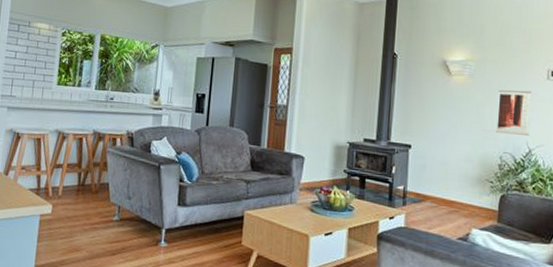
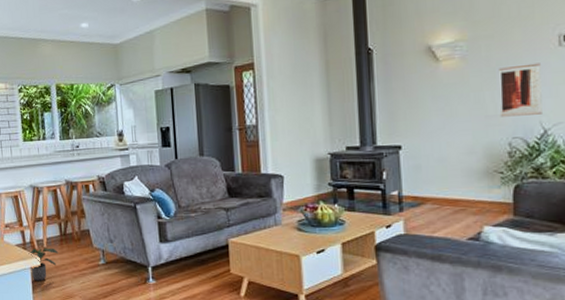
potted plant: none [40,195,72,231] -> present [28,248,58,282]

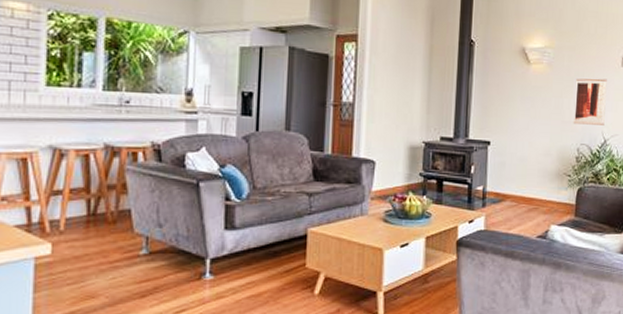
potted plant: present [28,248,58,282] -> none [34,231,81,277]

